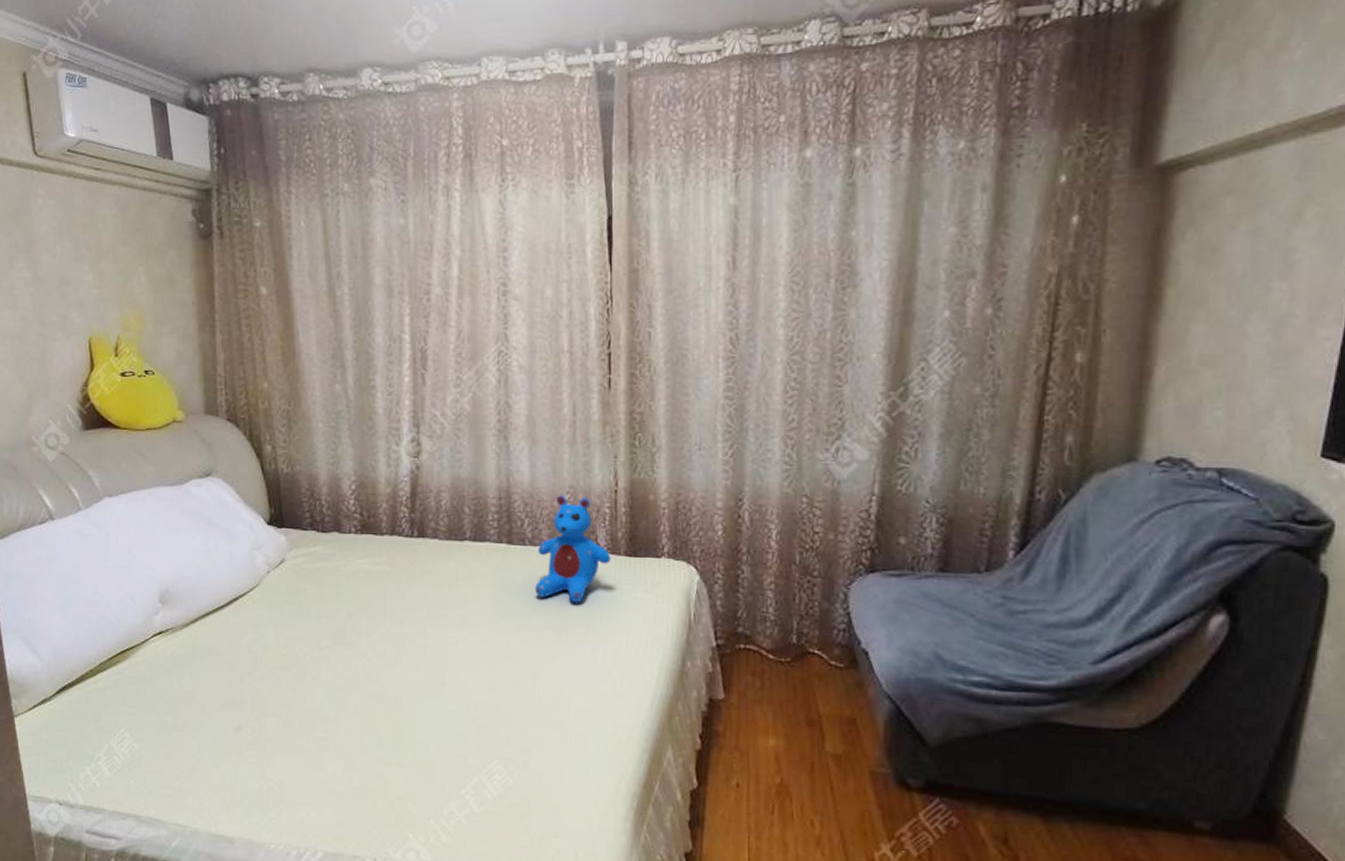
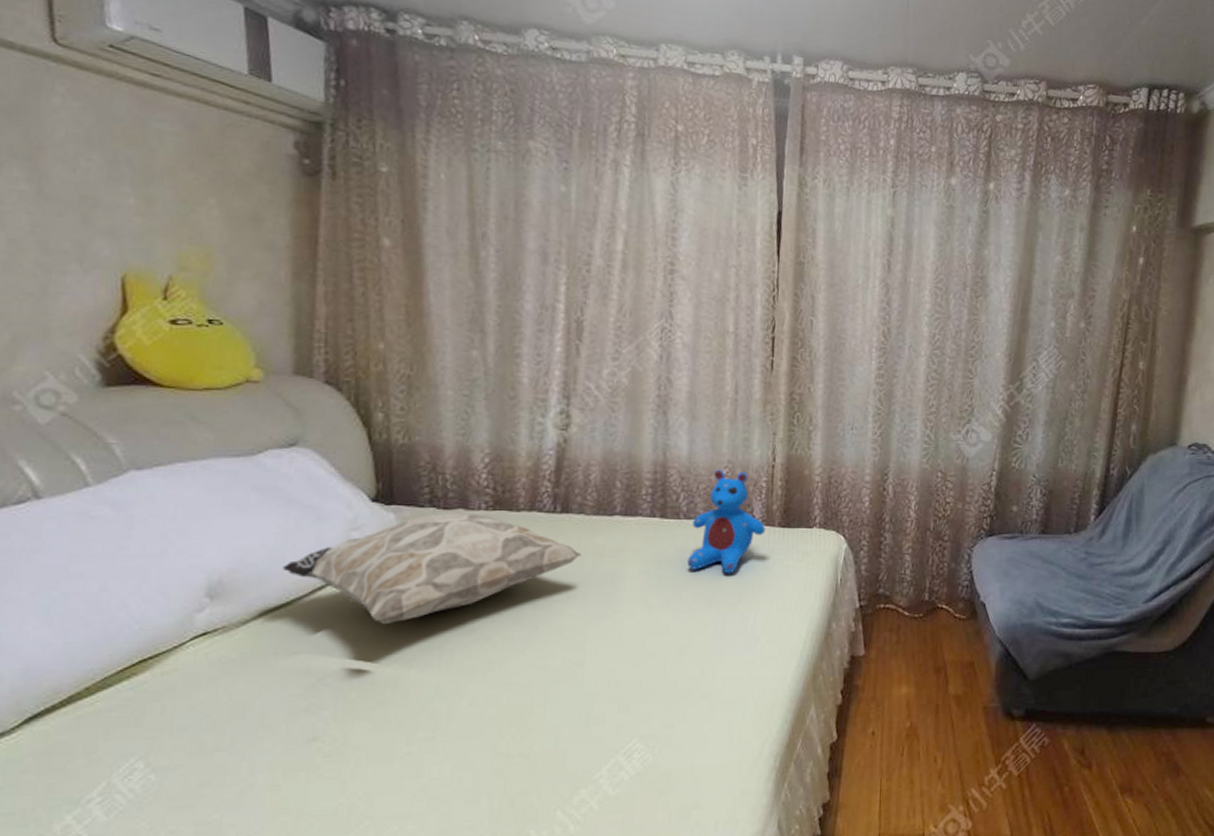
decorative pillow: none [208,536,438,635] -> present [282,514,582,625]

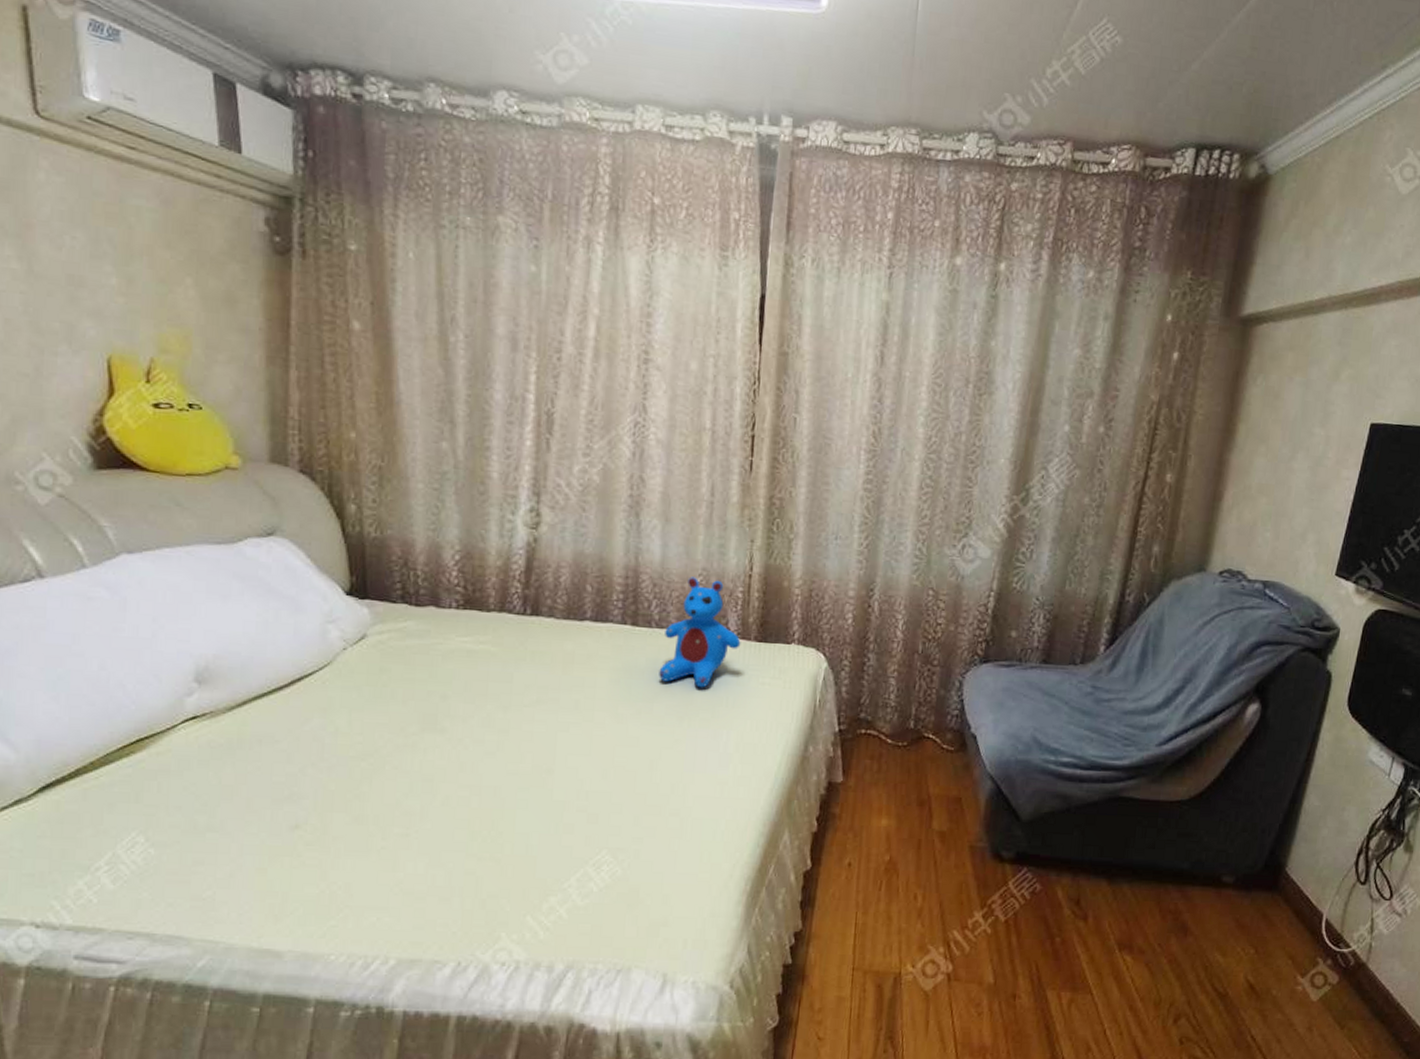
decorative pillow: present [282,514,582,625] -> none [263,610,552,720]

